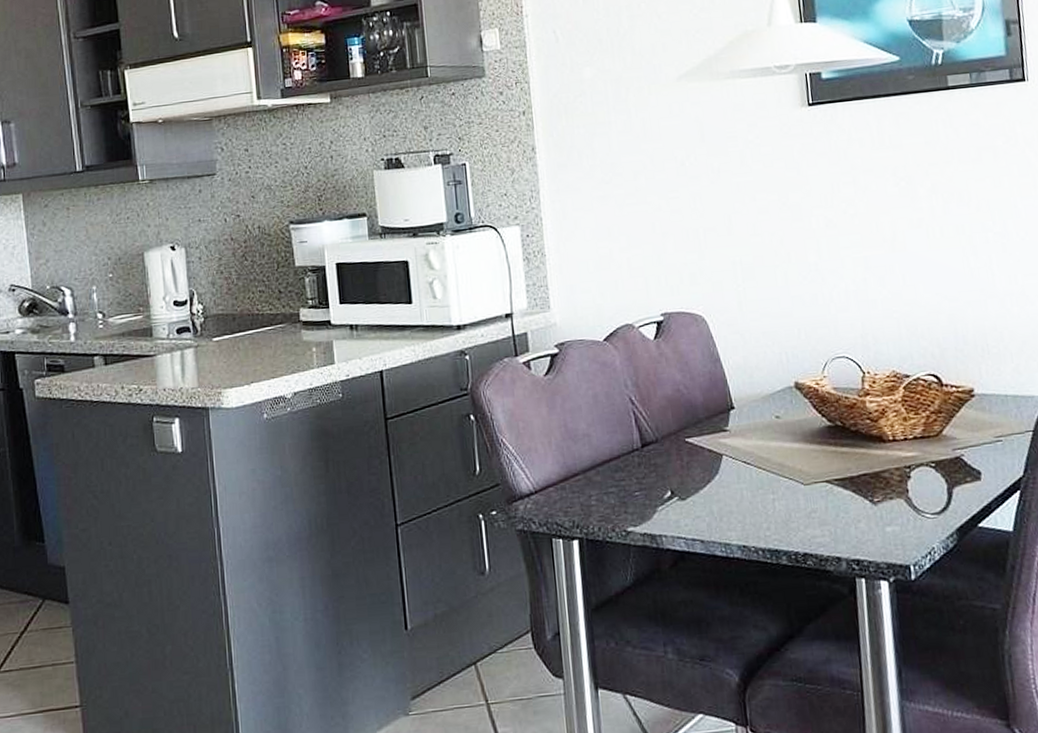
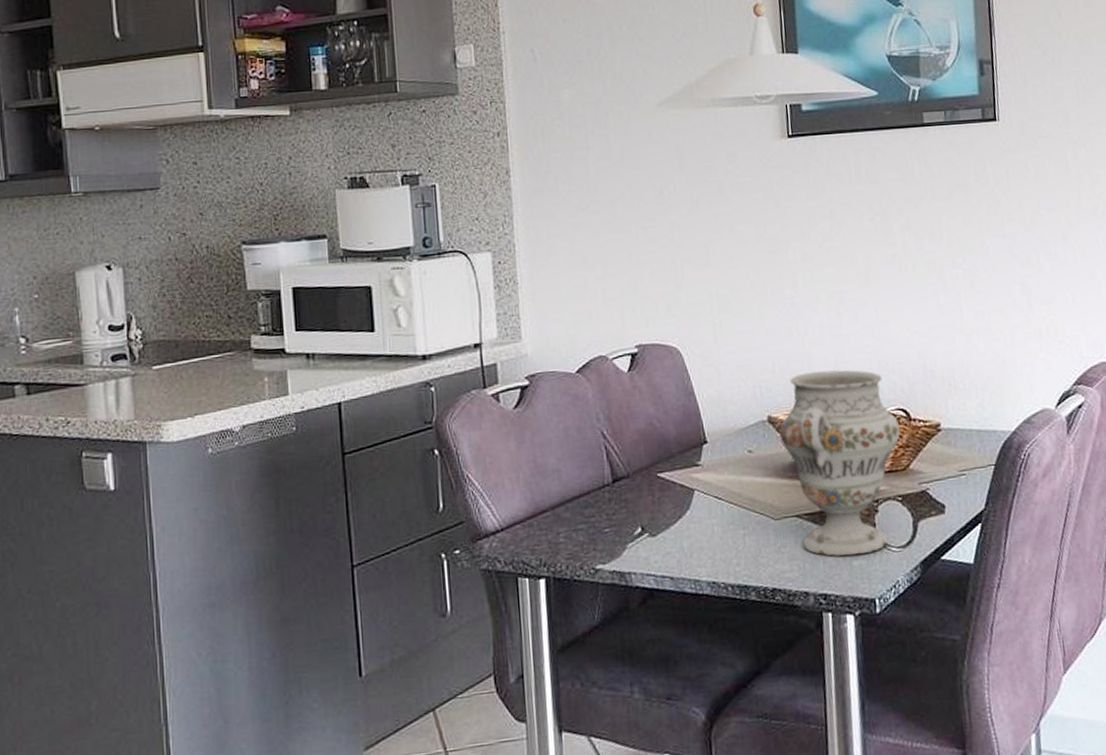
decorative vase: none [806,335,932,522] -> present [779,370,901,556]

